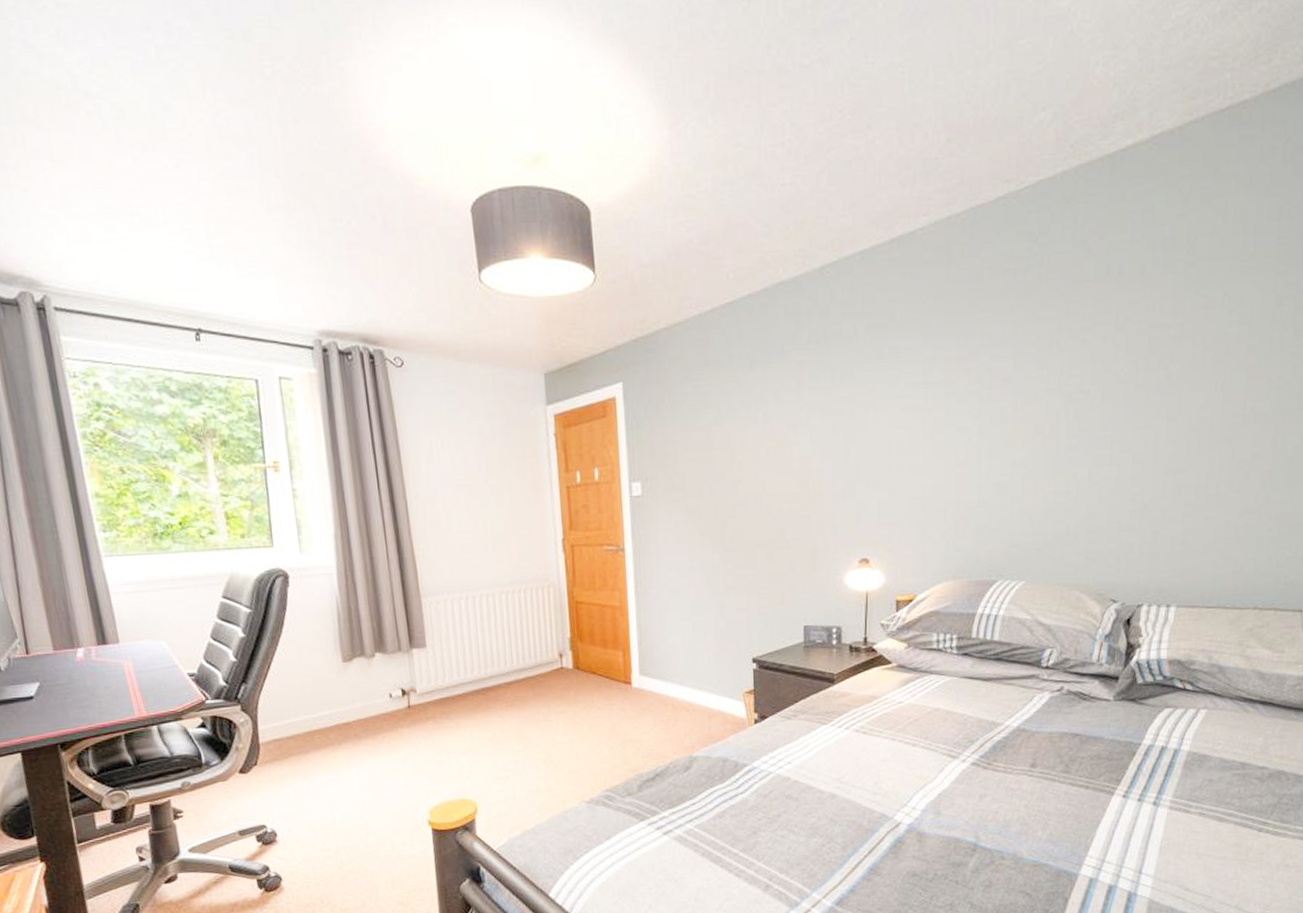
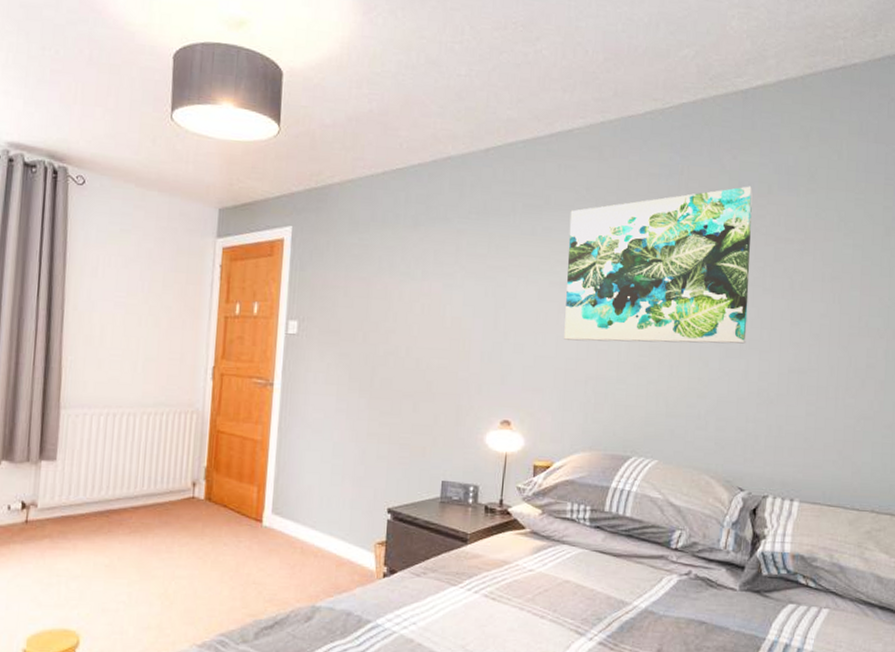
wall art: none [918,269,1123,468] -> present [564,186,753,344]

